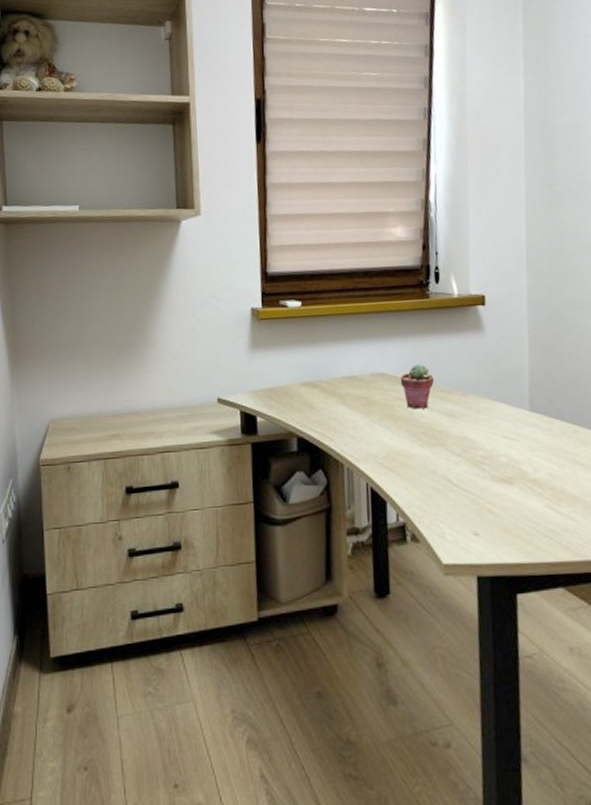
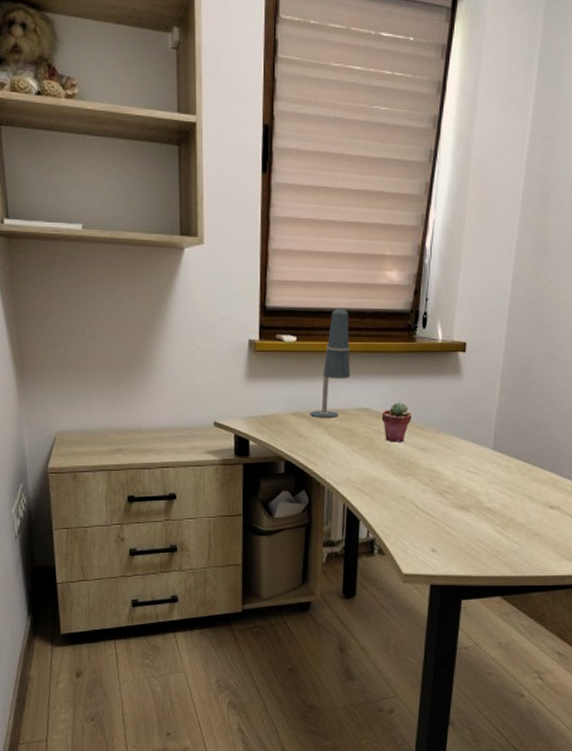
desk lamp: none [321,269,362,388] -> present [310,309,350,419]

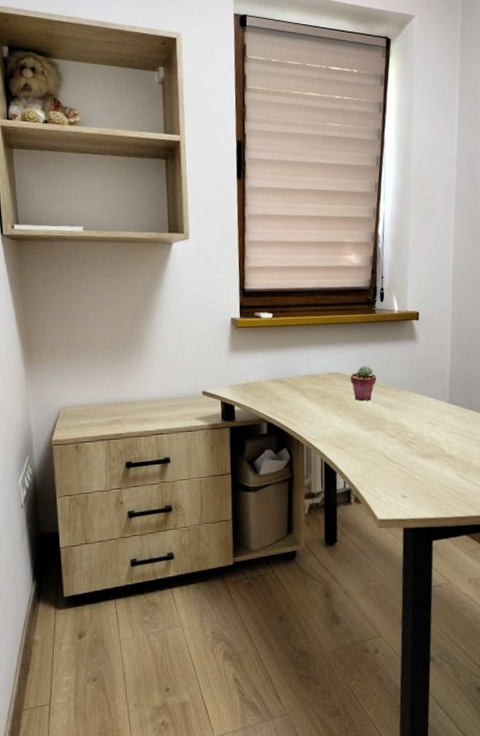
desk lamp: present [310,309,350,419] -> none [287,288,321,384]

